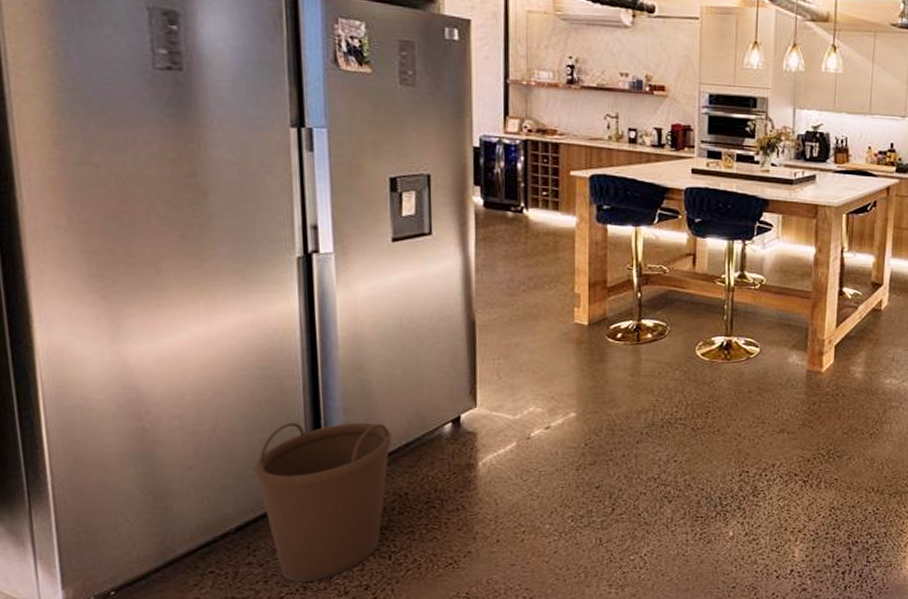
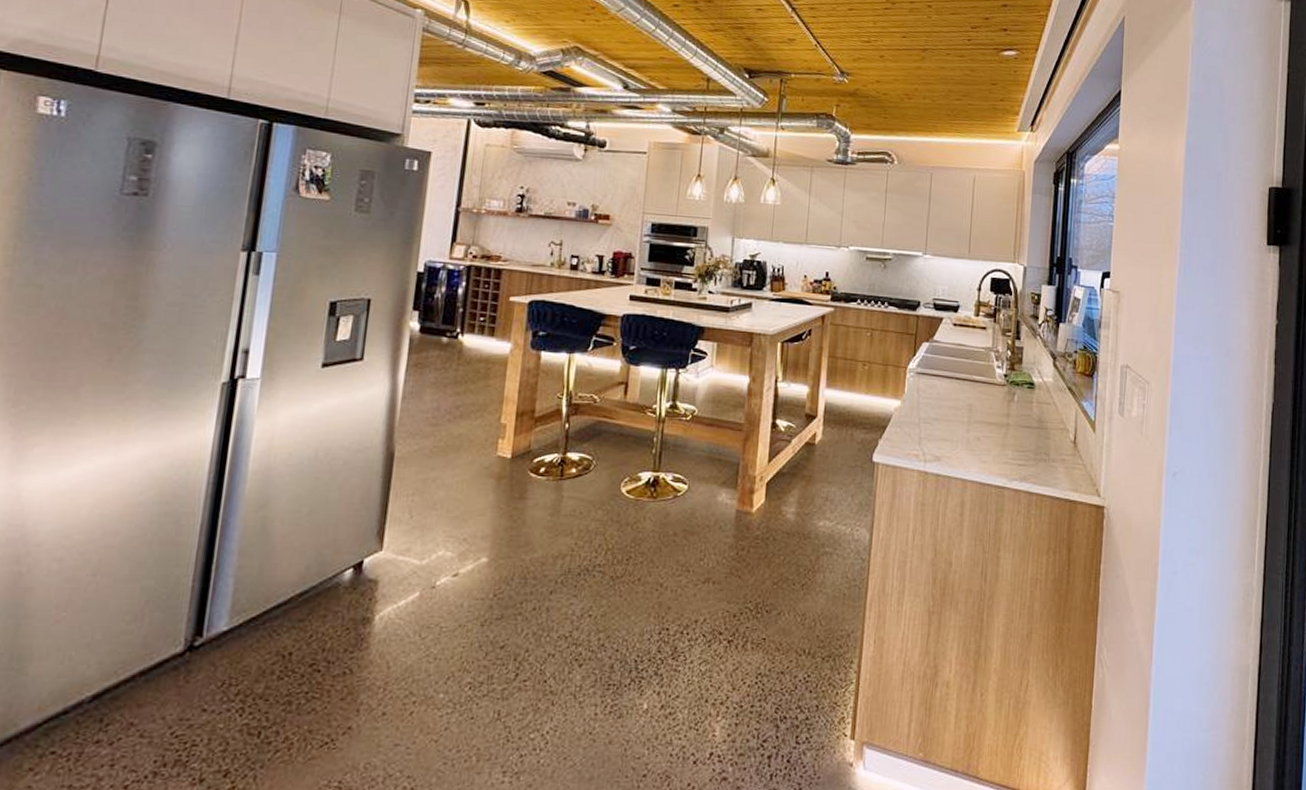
basket: present [254,422,392,583] -> none [128,567,287,767]

